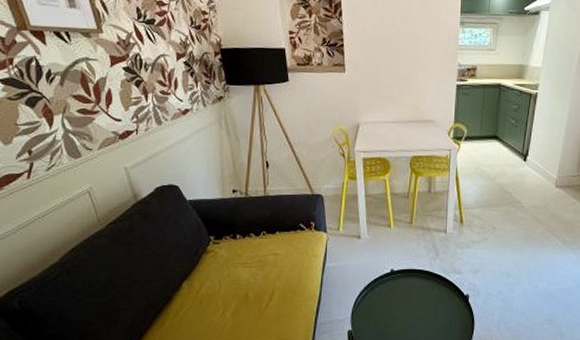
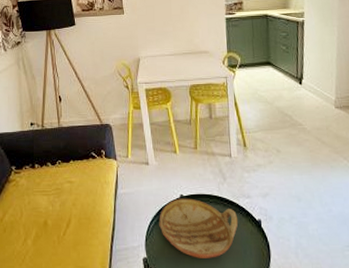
ceramic bowl: none [367,273,447,331] -> present [159,198,239,258]

